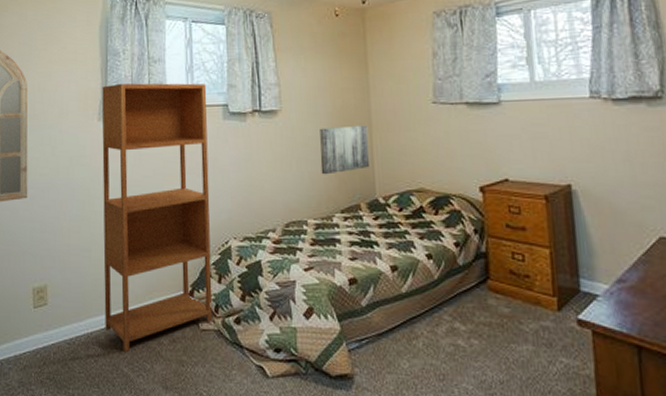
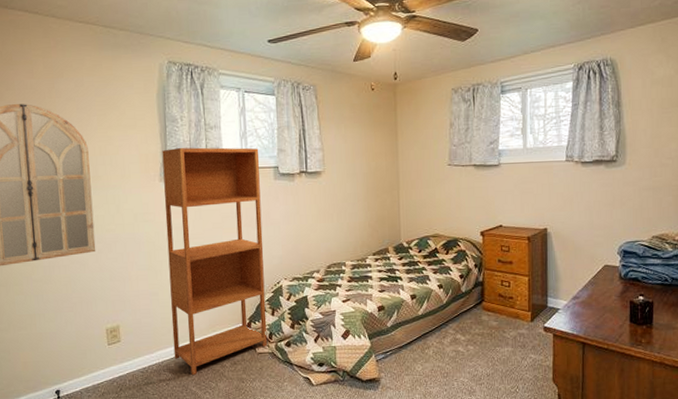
wall art: present [320,125,370,175] -> none [356,183,397,225]

